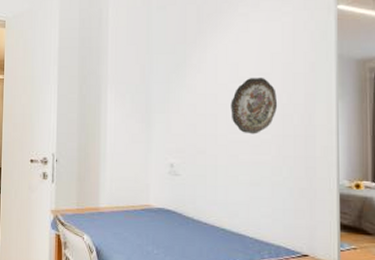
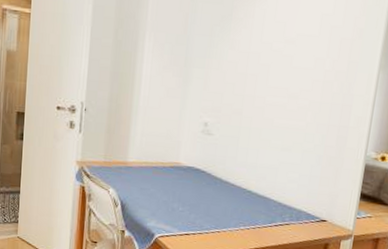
decorative plate: present [231,78,278,134] -> none [272,39,321,99]

